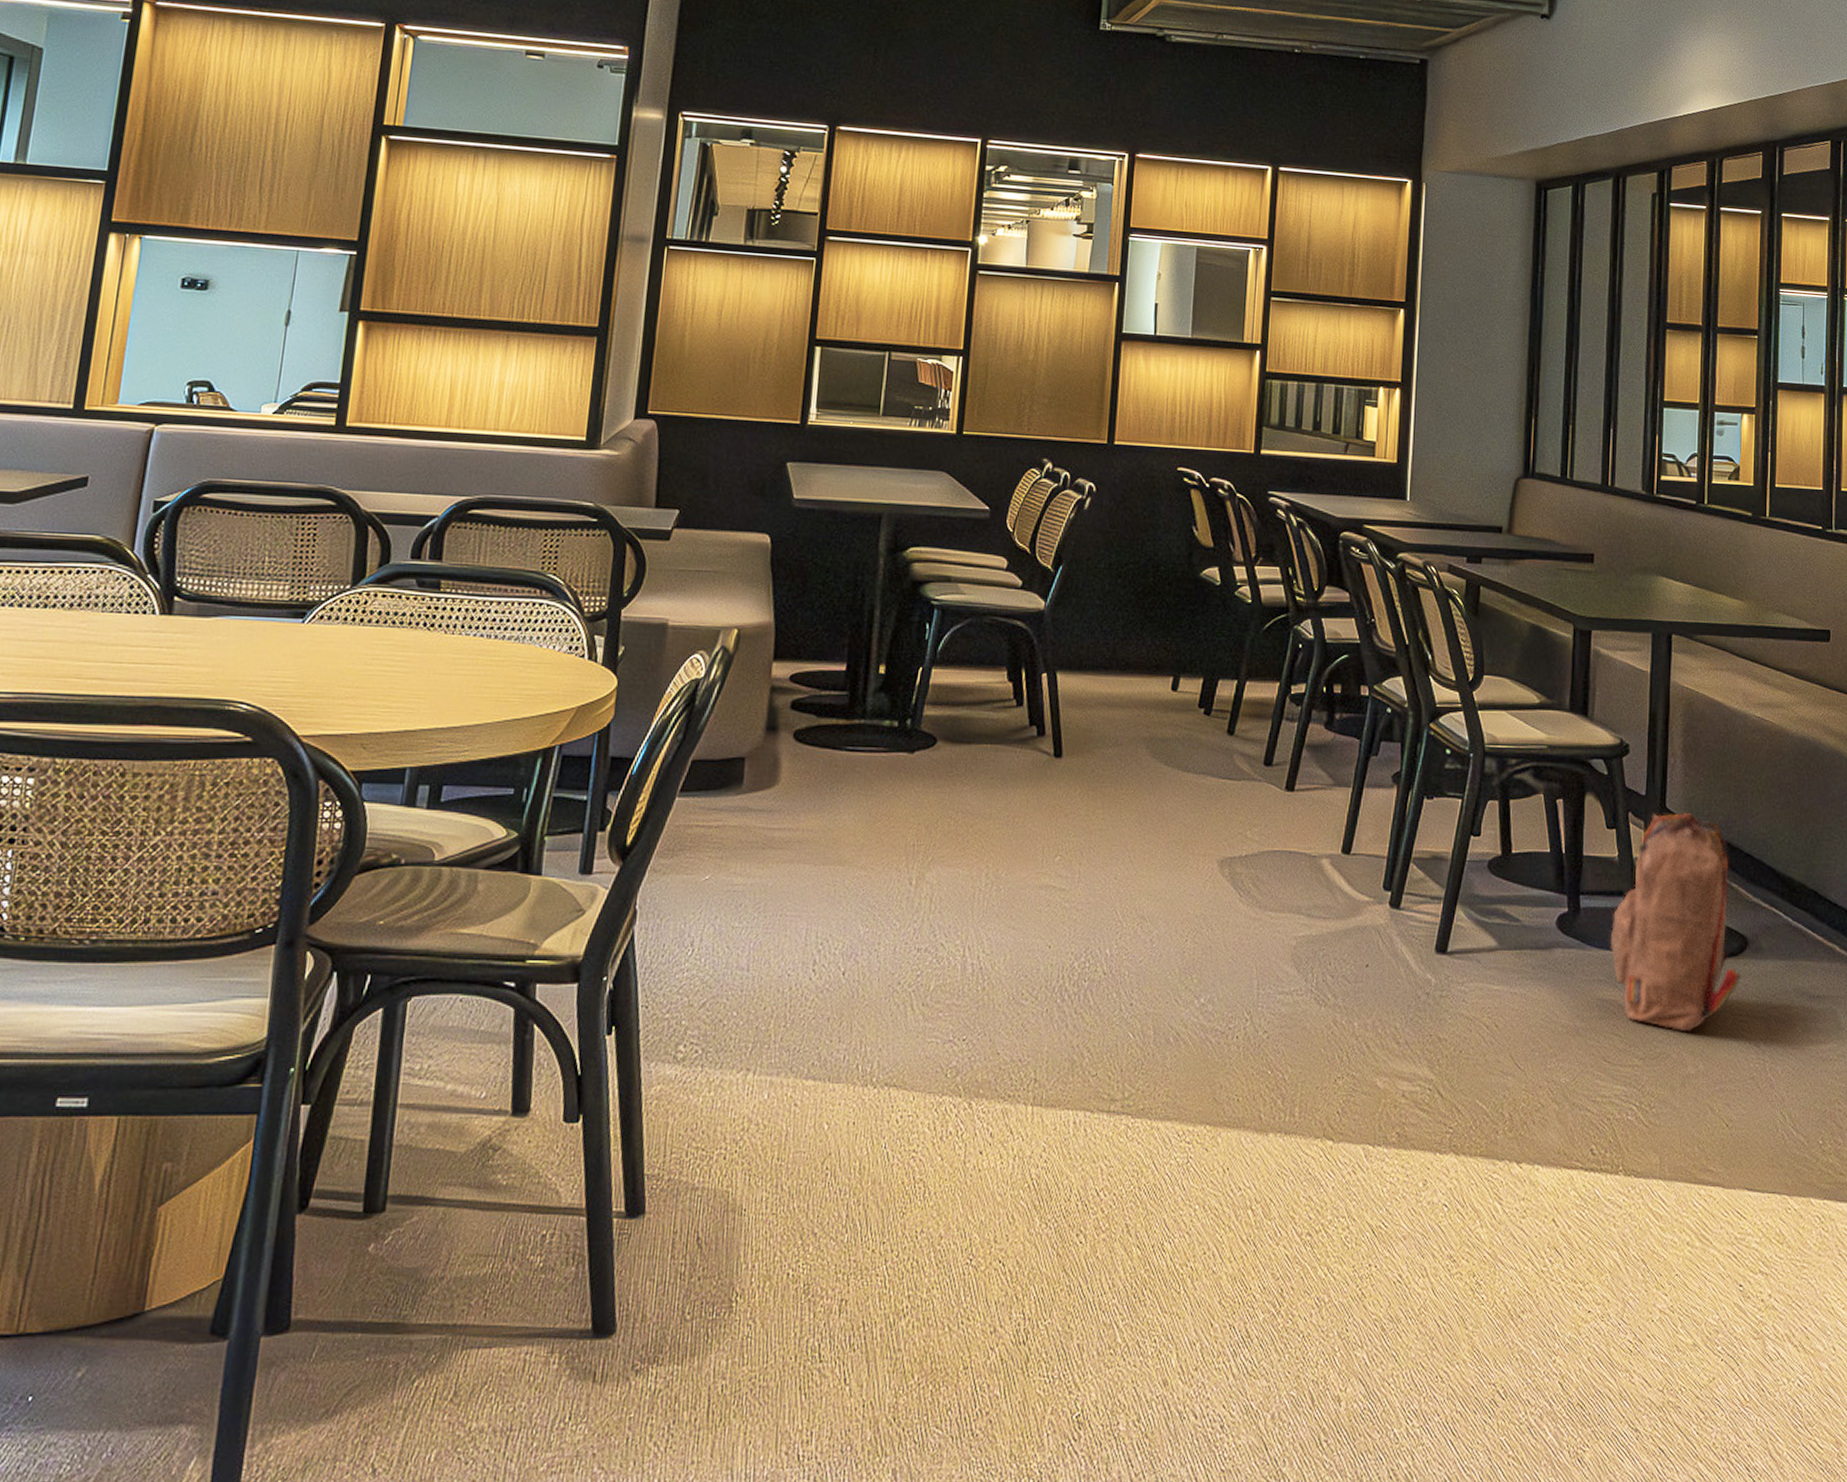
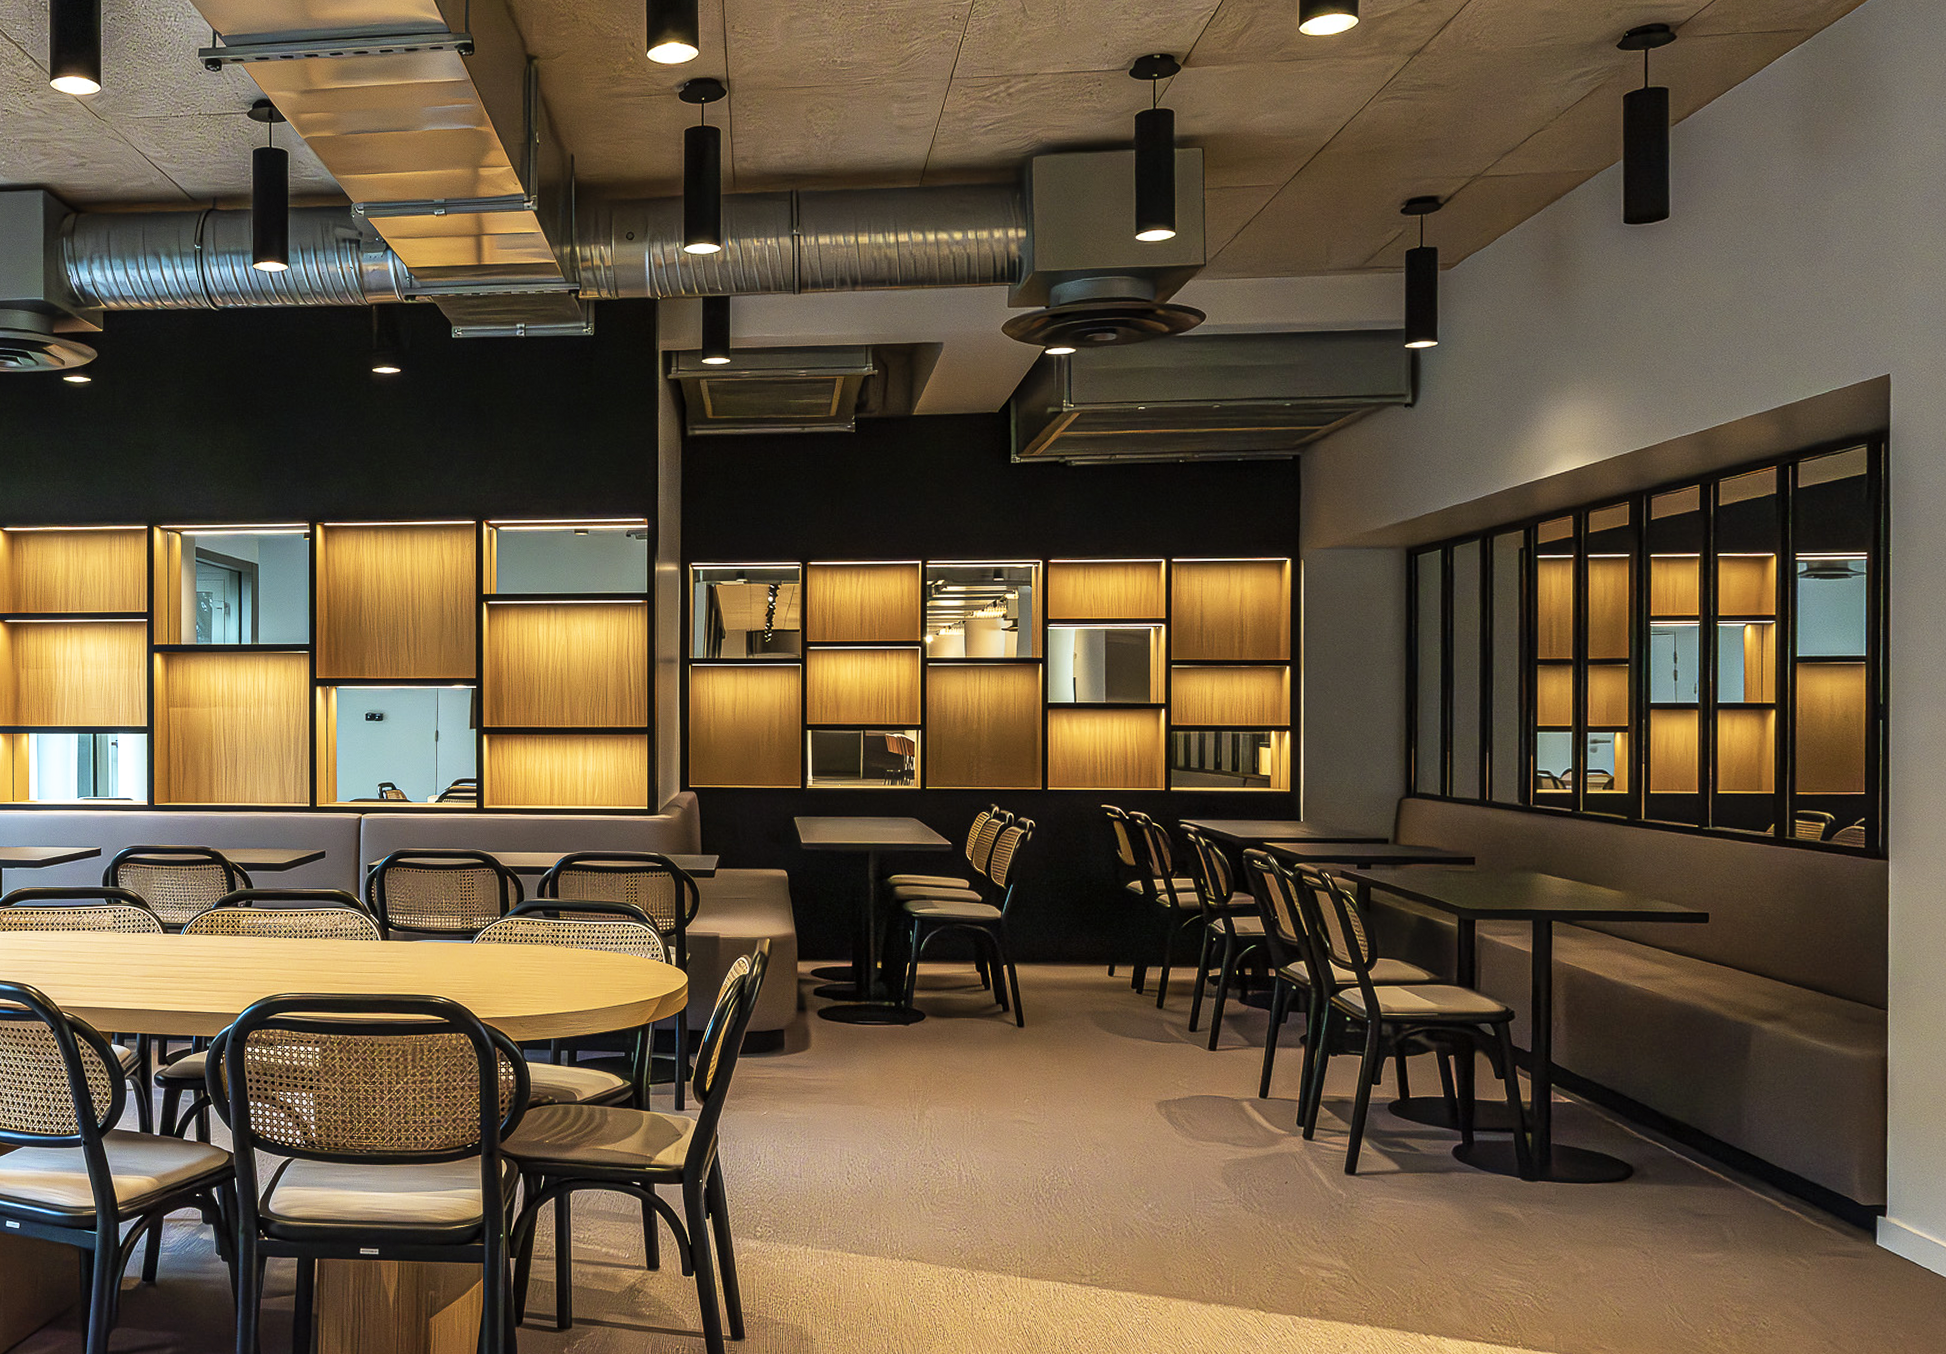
backpack: present [1610,813,1742,1032] -> none [1502,1066,1629,1240]

